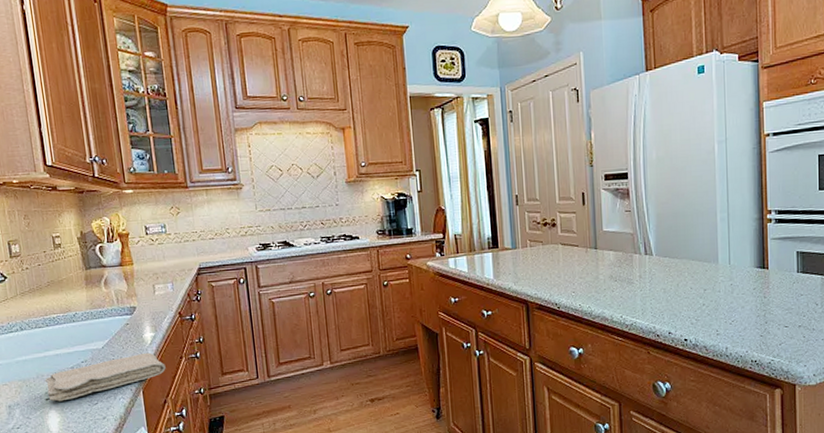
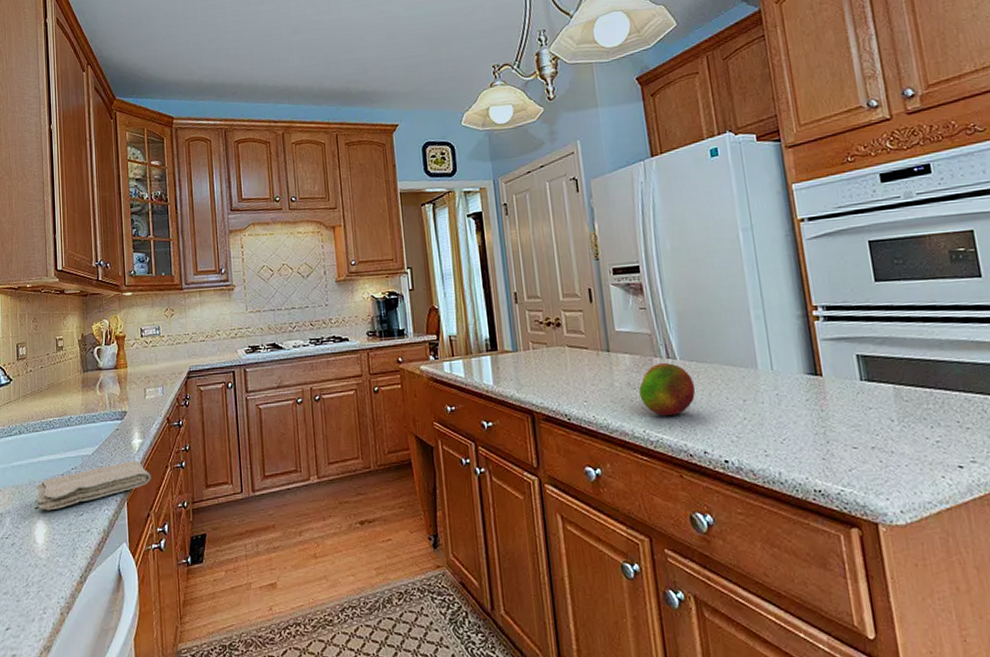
fruit: none [619,259,667,303] -> present [639,363,696,416]

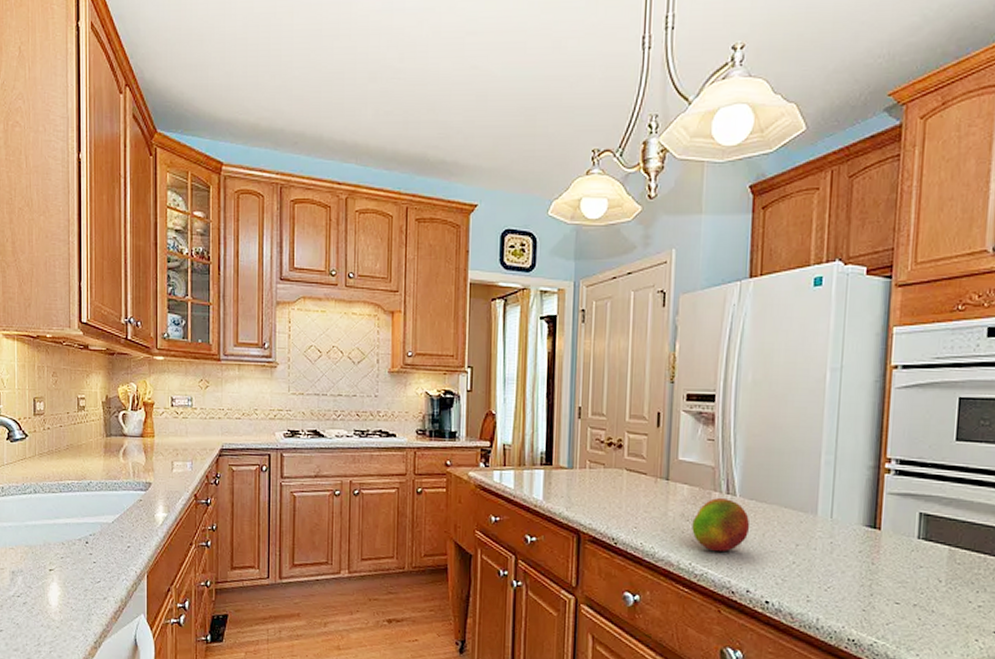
washcloth: present [36,460,151,511] -> none [51,533,174,574]

